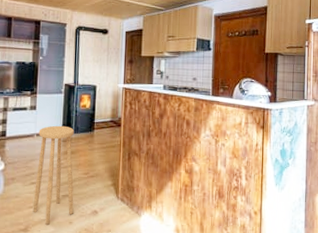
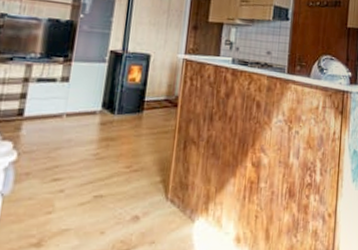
stool: present [32,125,74,225] -> none [51,103,117,236]

